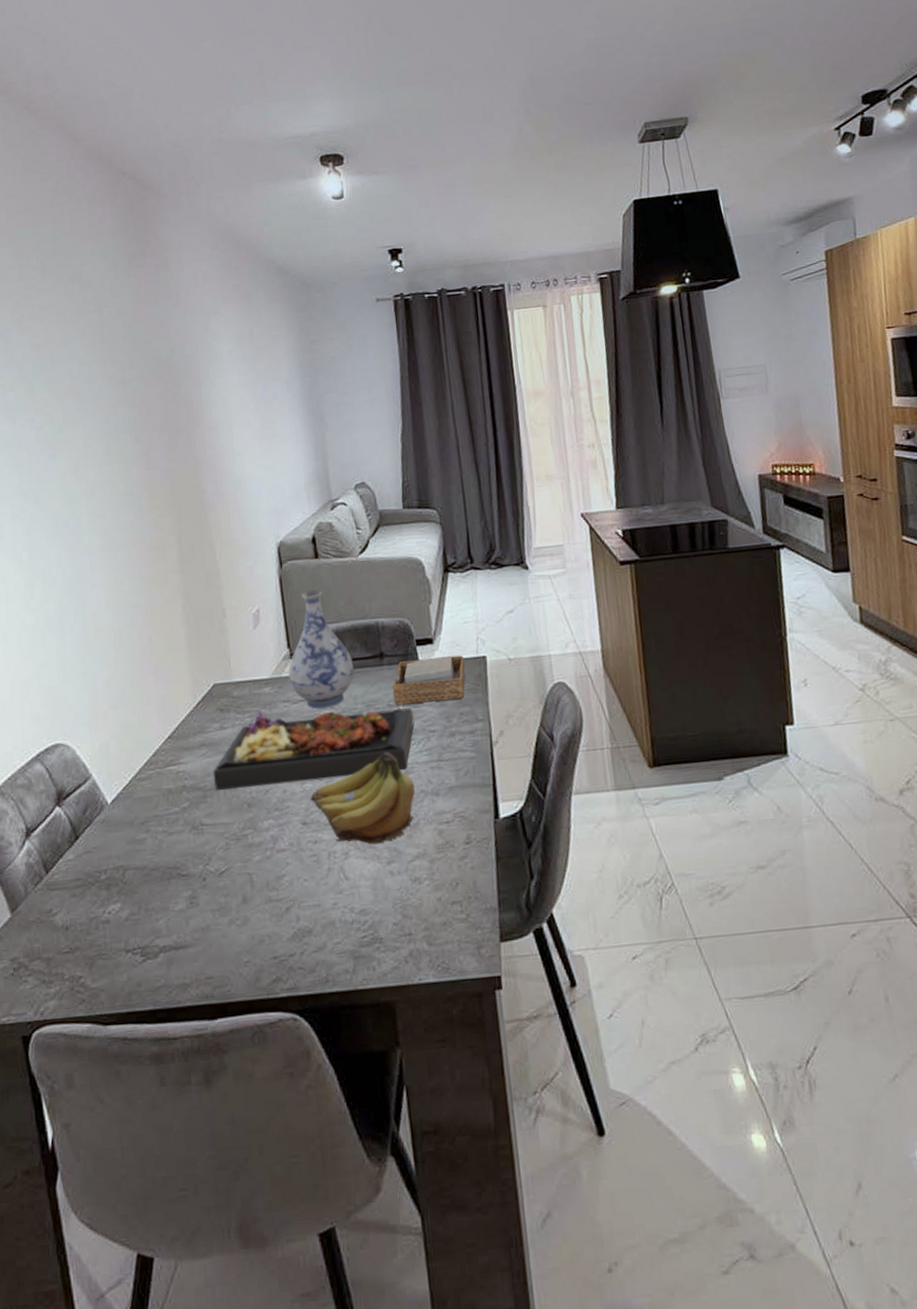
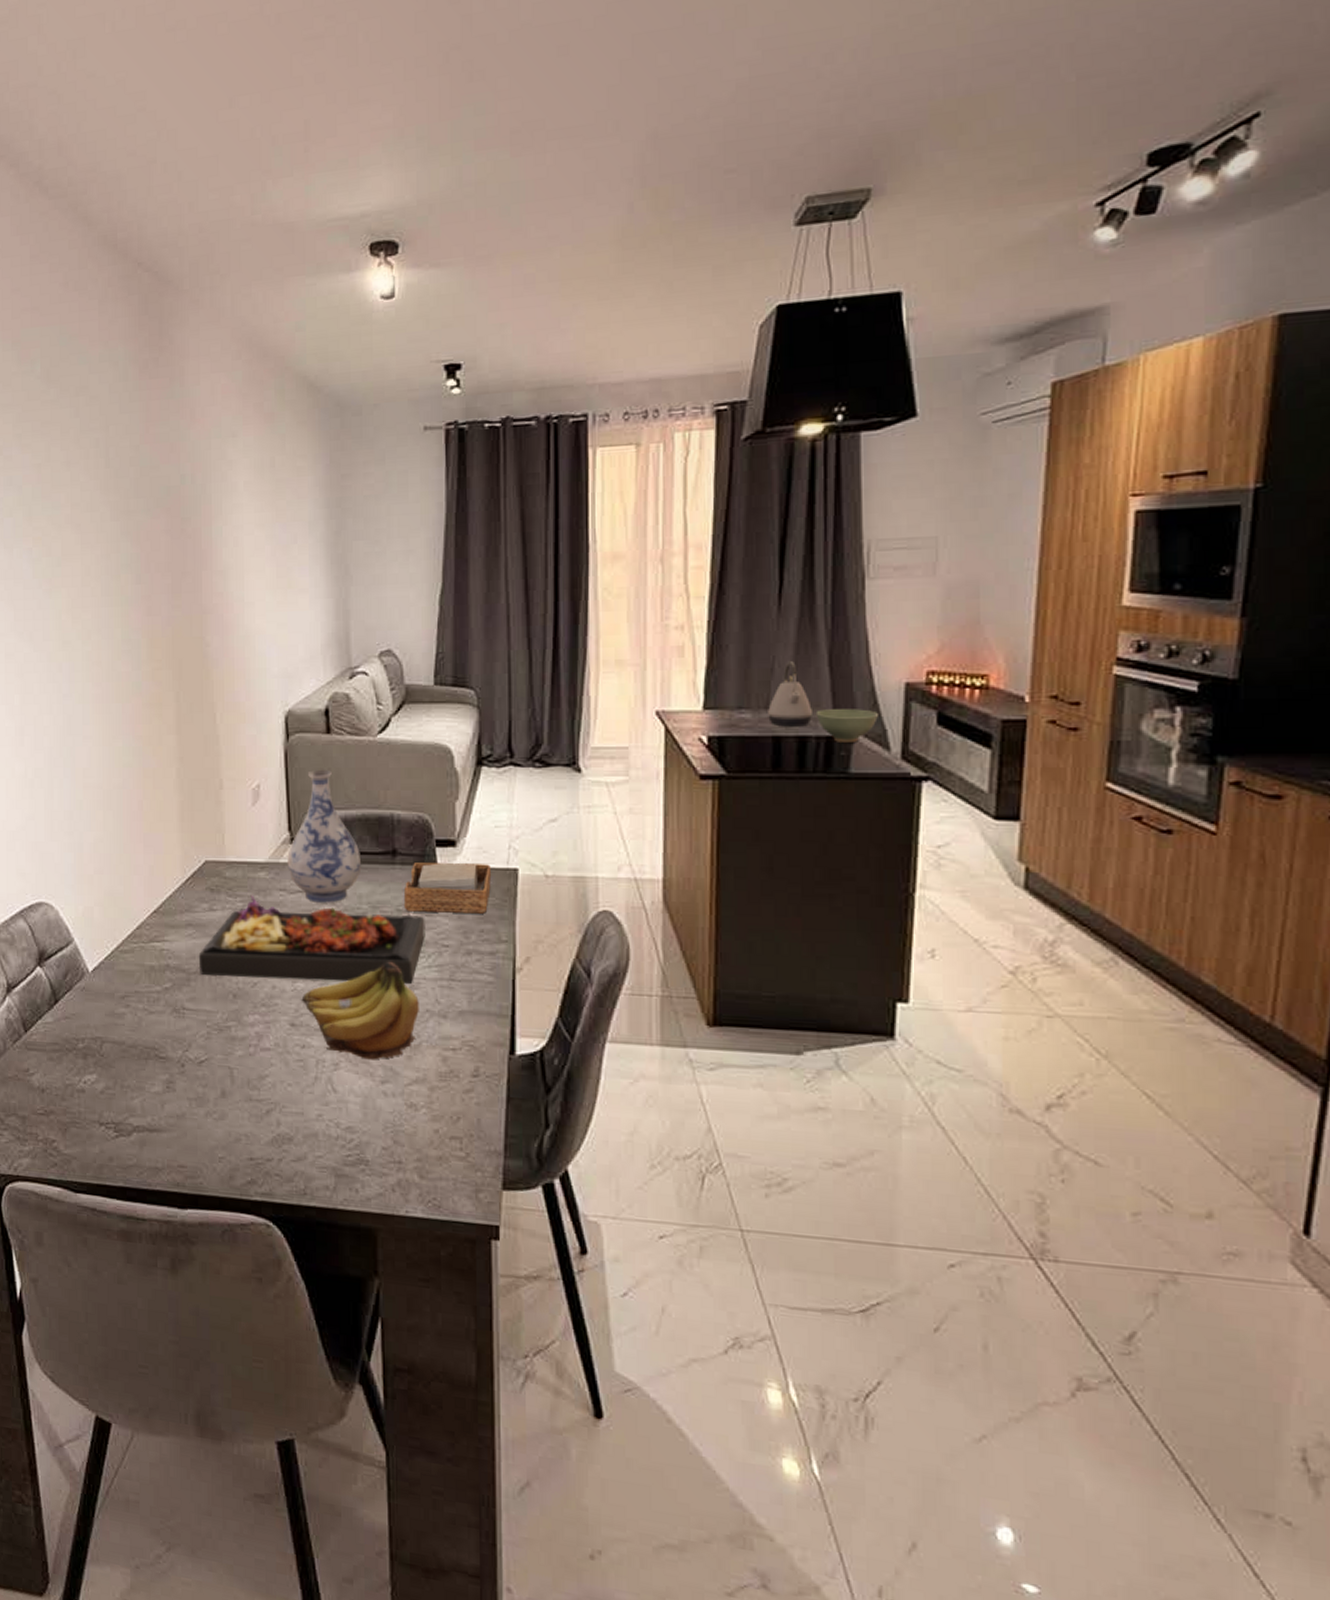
kettle: none [664,464,697,517] -> present [768,660,814,727]
bowl: none [698,498,744,525] -> present [815,709,880,742]

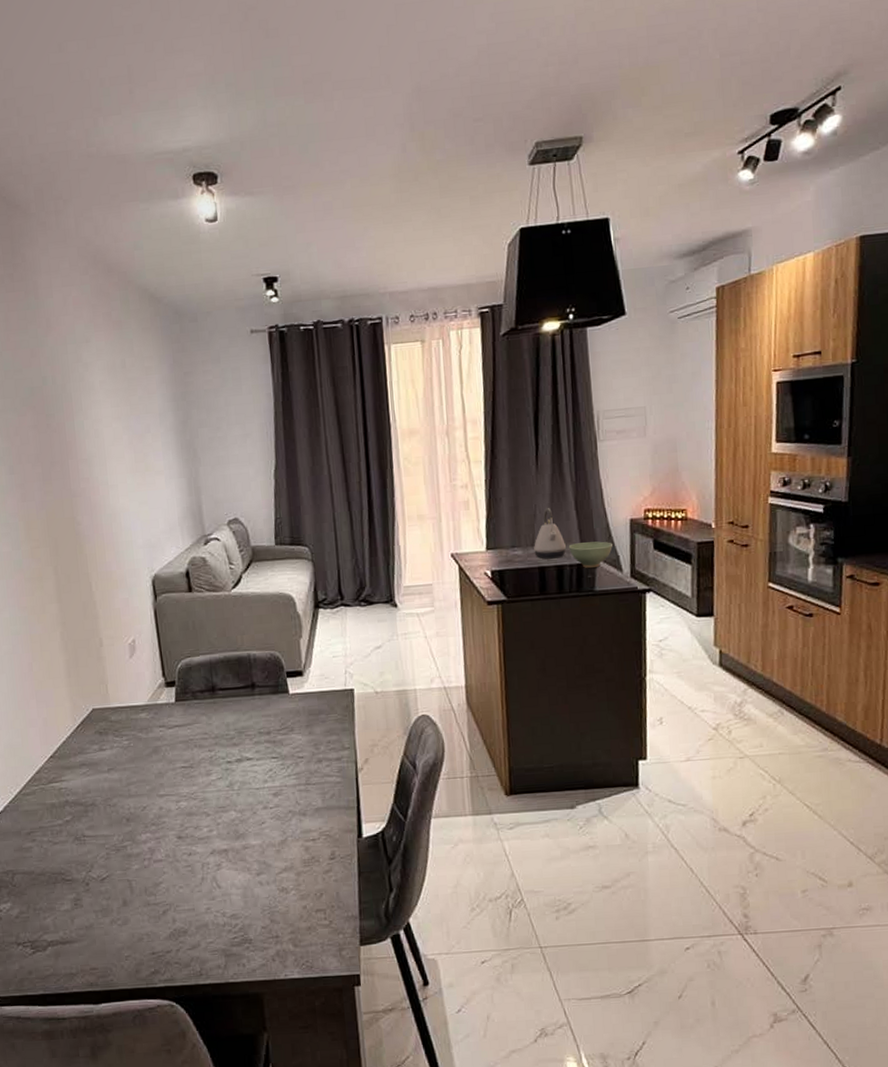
food platter: present [198,895,425,983] -> none [93,733,284,806]
vase: present [287,769,362,903] -> none [163,622,227,734]
fruit: present [300,961,419,1060] -> none [184,775,283,858]
napkin holder: present [403,862,492,914] -> none [263,688,334,733]

